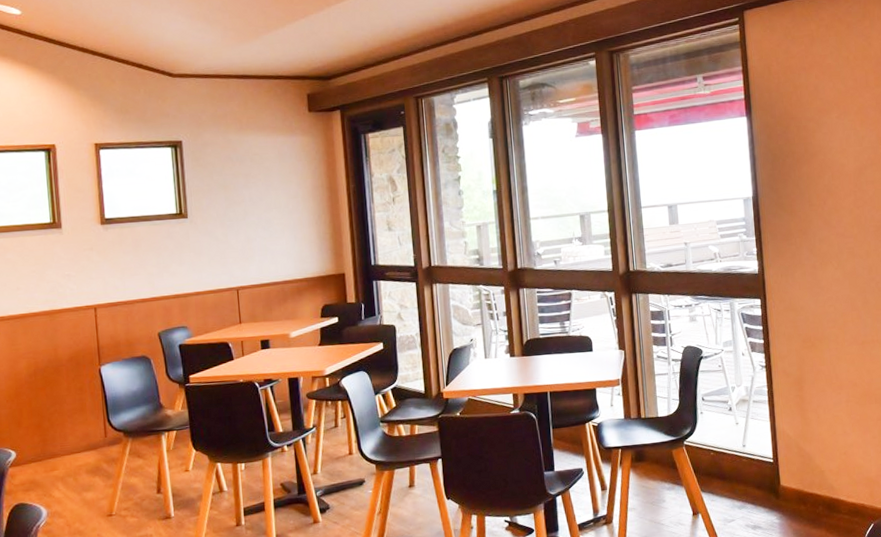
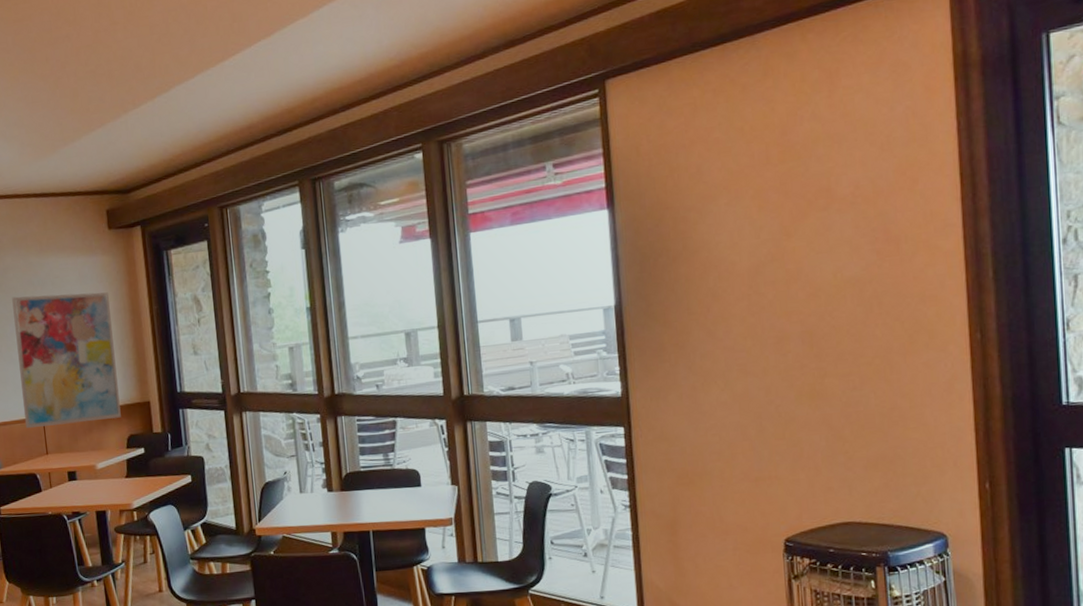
wall art: none [209,170,316,299] -> present [12,292,121,429]

